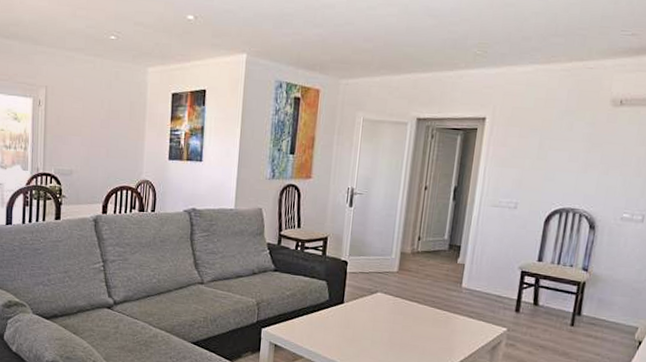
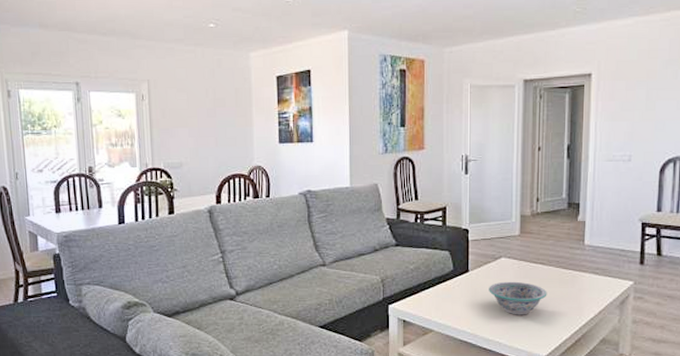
decorative bowl: none [362,316,420,351] -> present [489,281,547,315]

